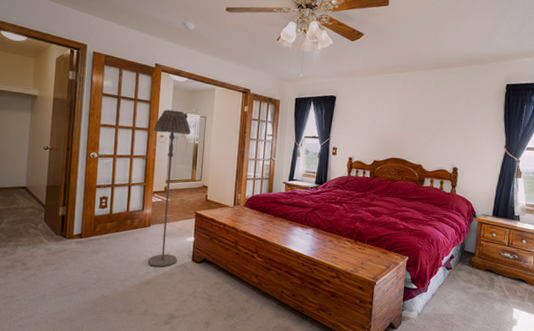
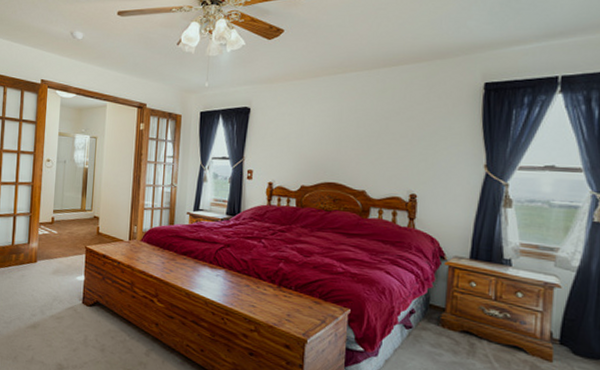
floor lamp: present [147,109,191,268] -> none [34,130,80,310]

